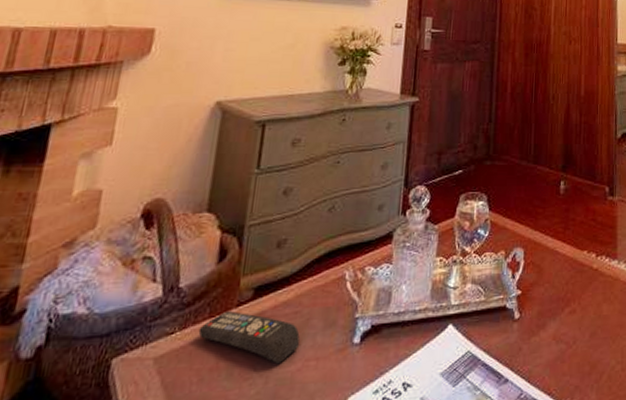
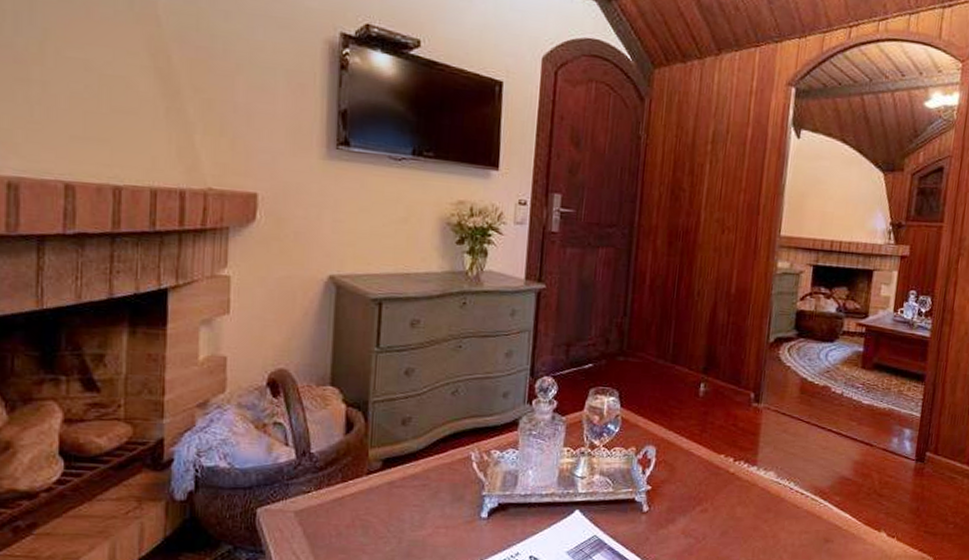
remote control: present [198,310,300,364] -> none [333,477,429,527]

